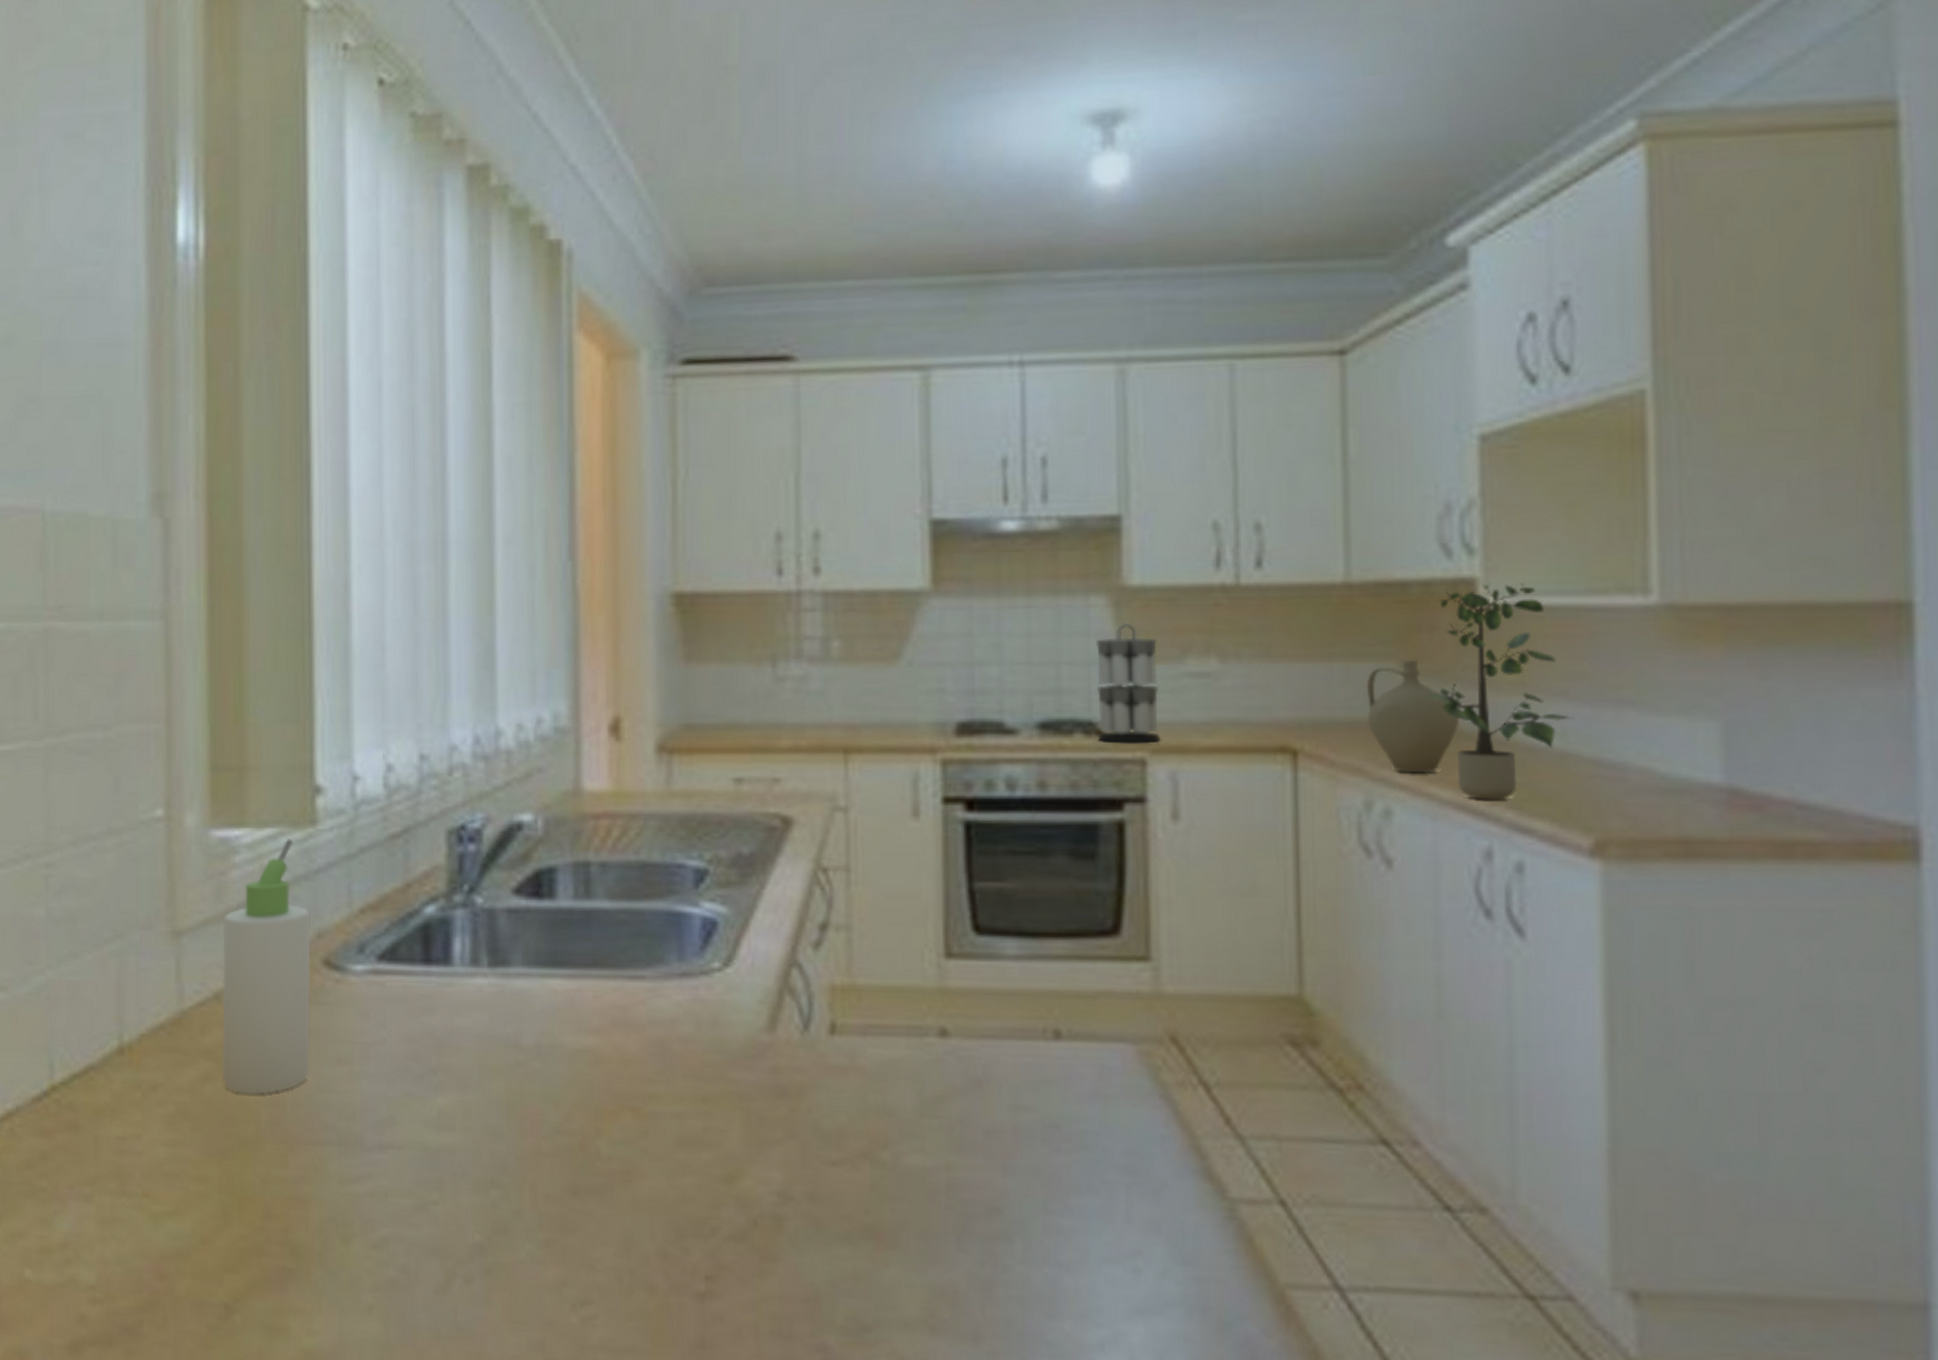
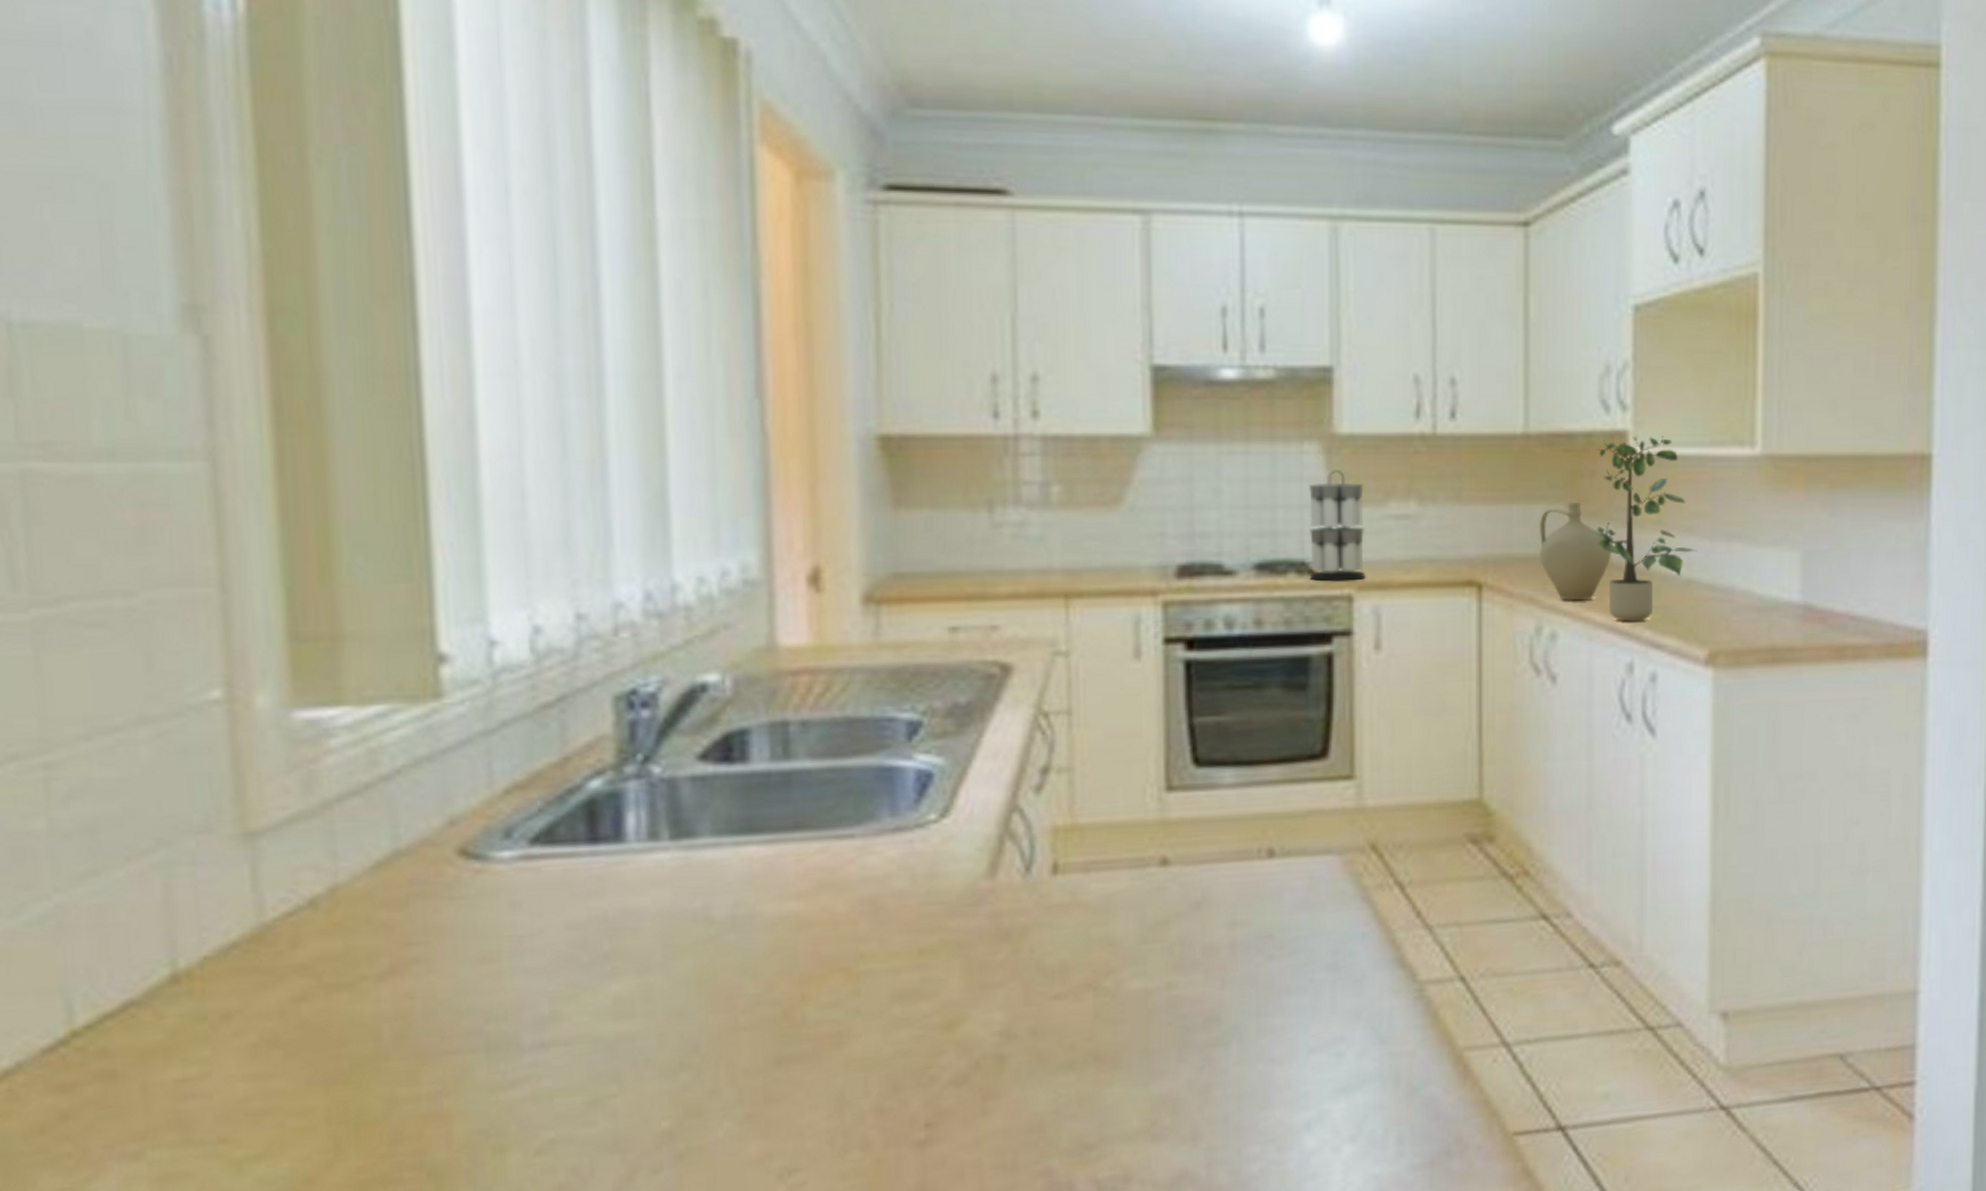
bottle: present [221,837,311,1094] -> none [316,714,445,1009]

